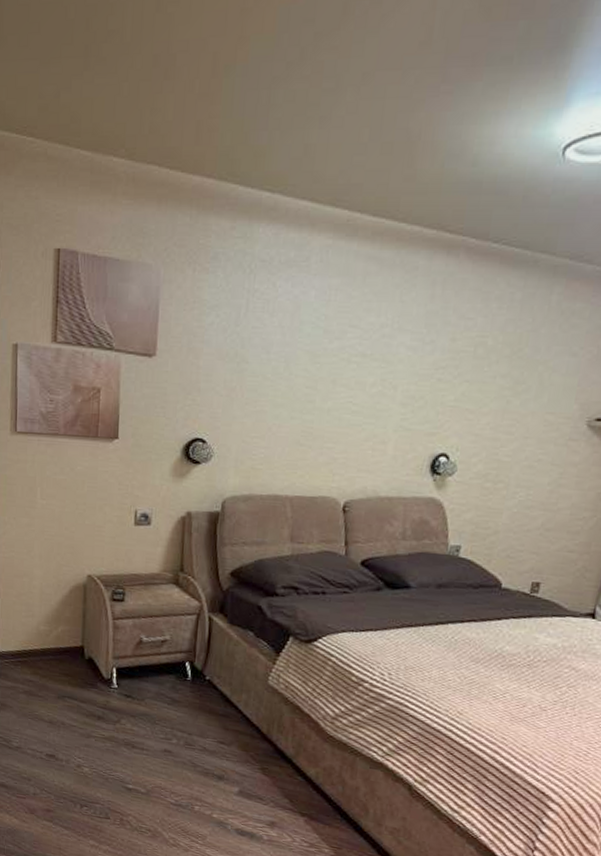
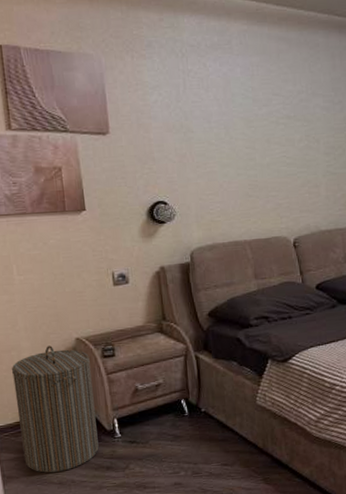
laundry hamper: none [20,578,98,711] -> present [11,345,99,473]

